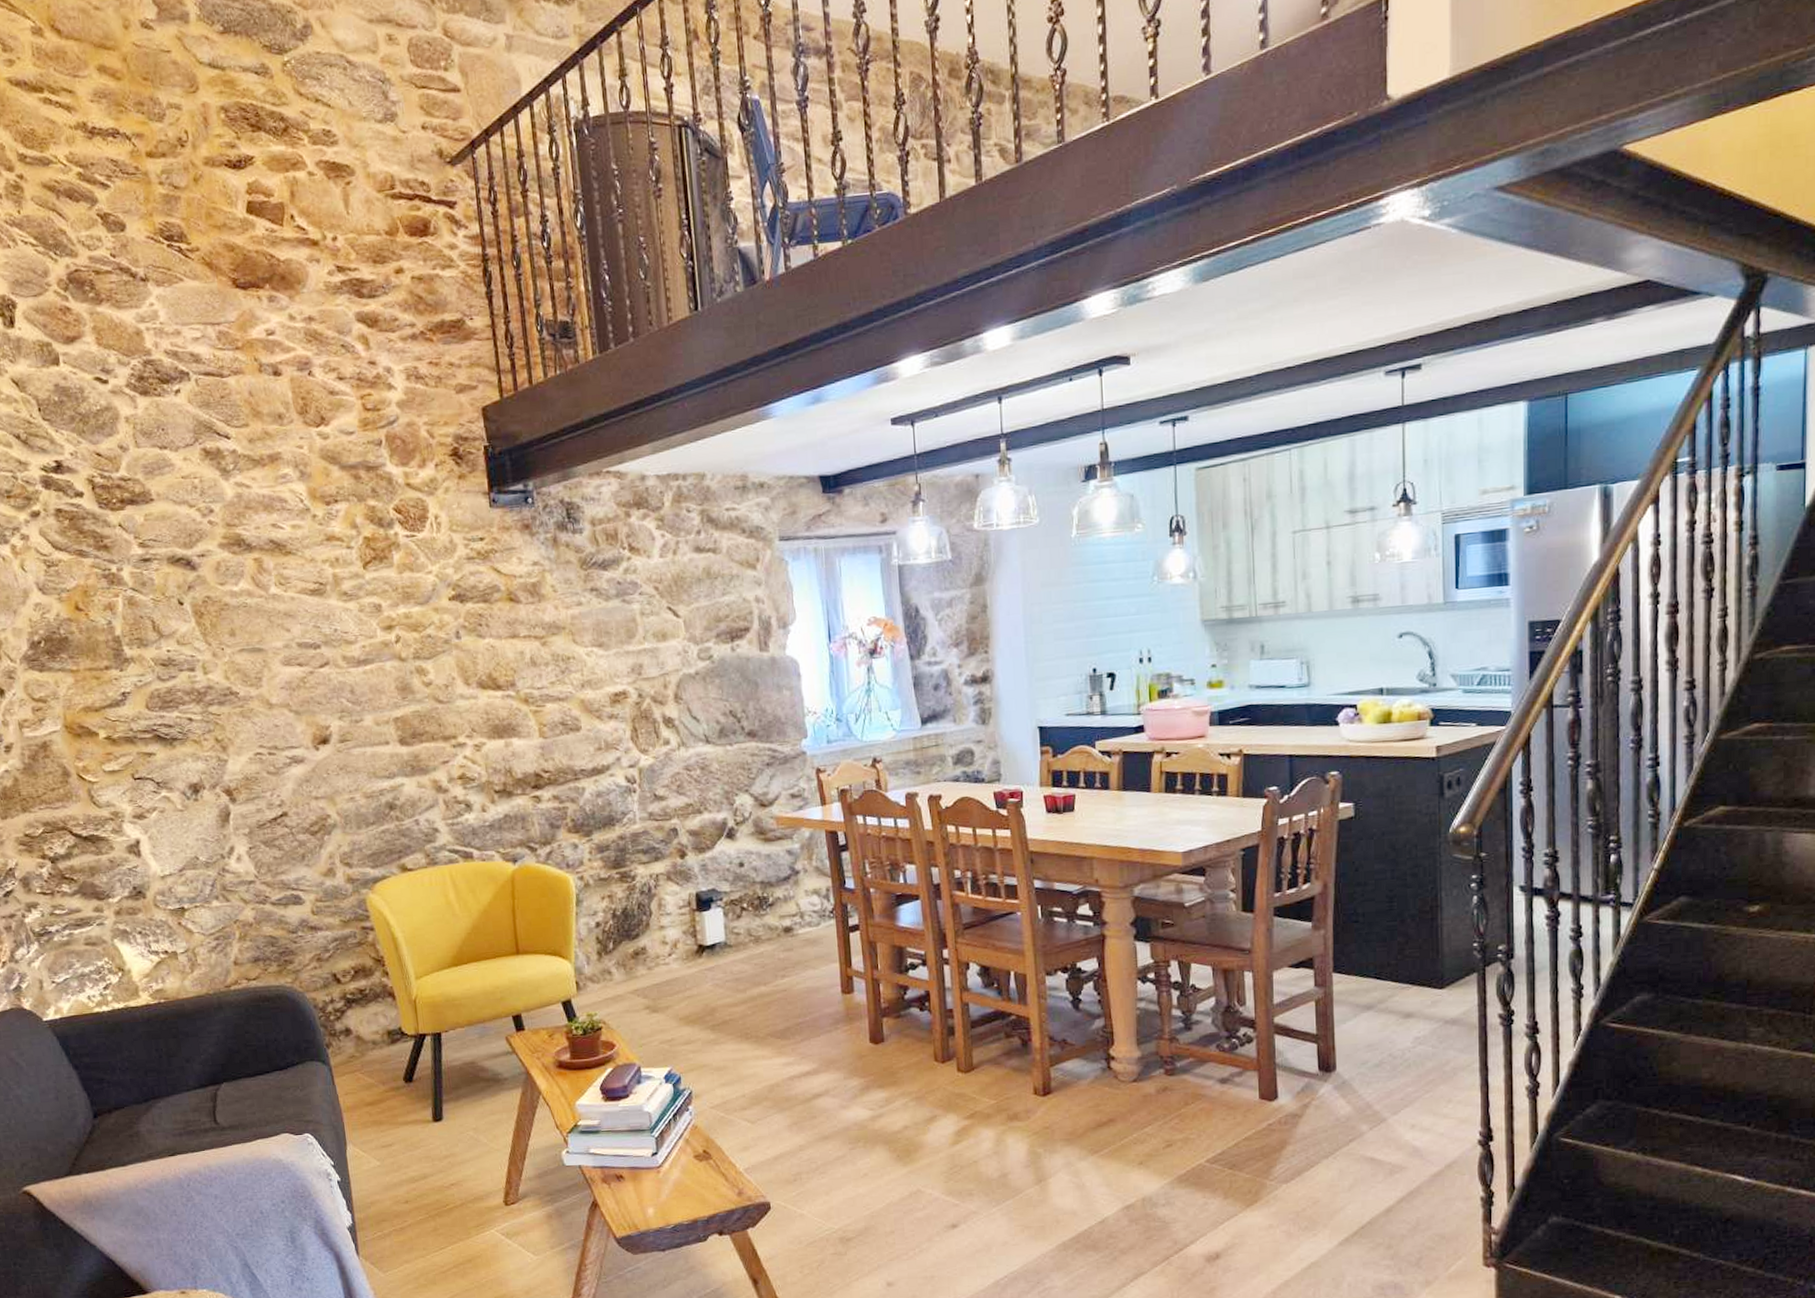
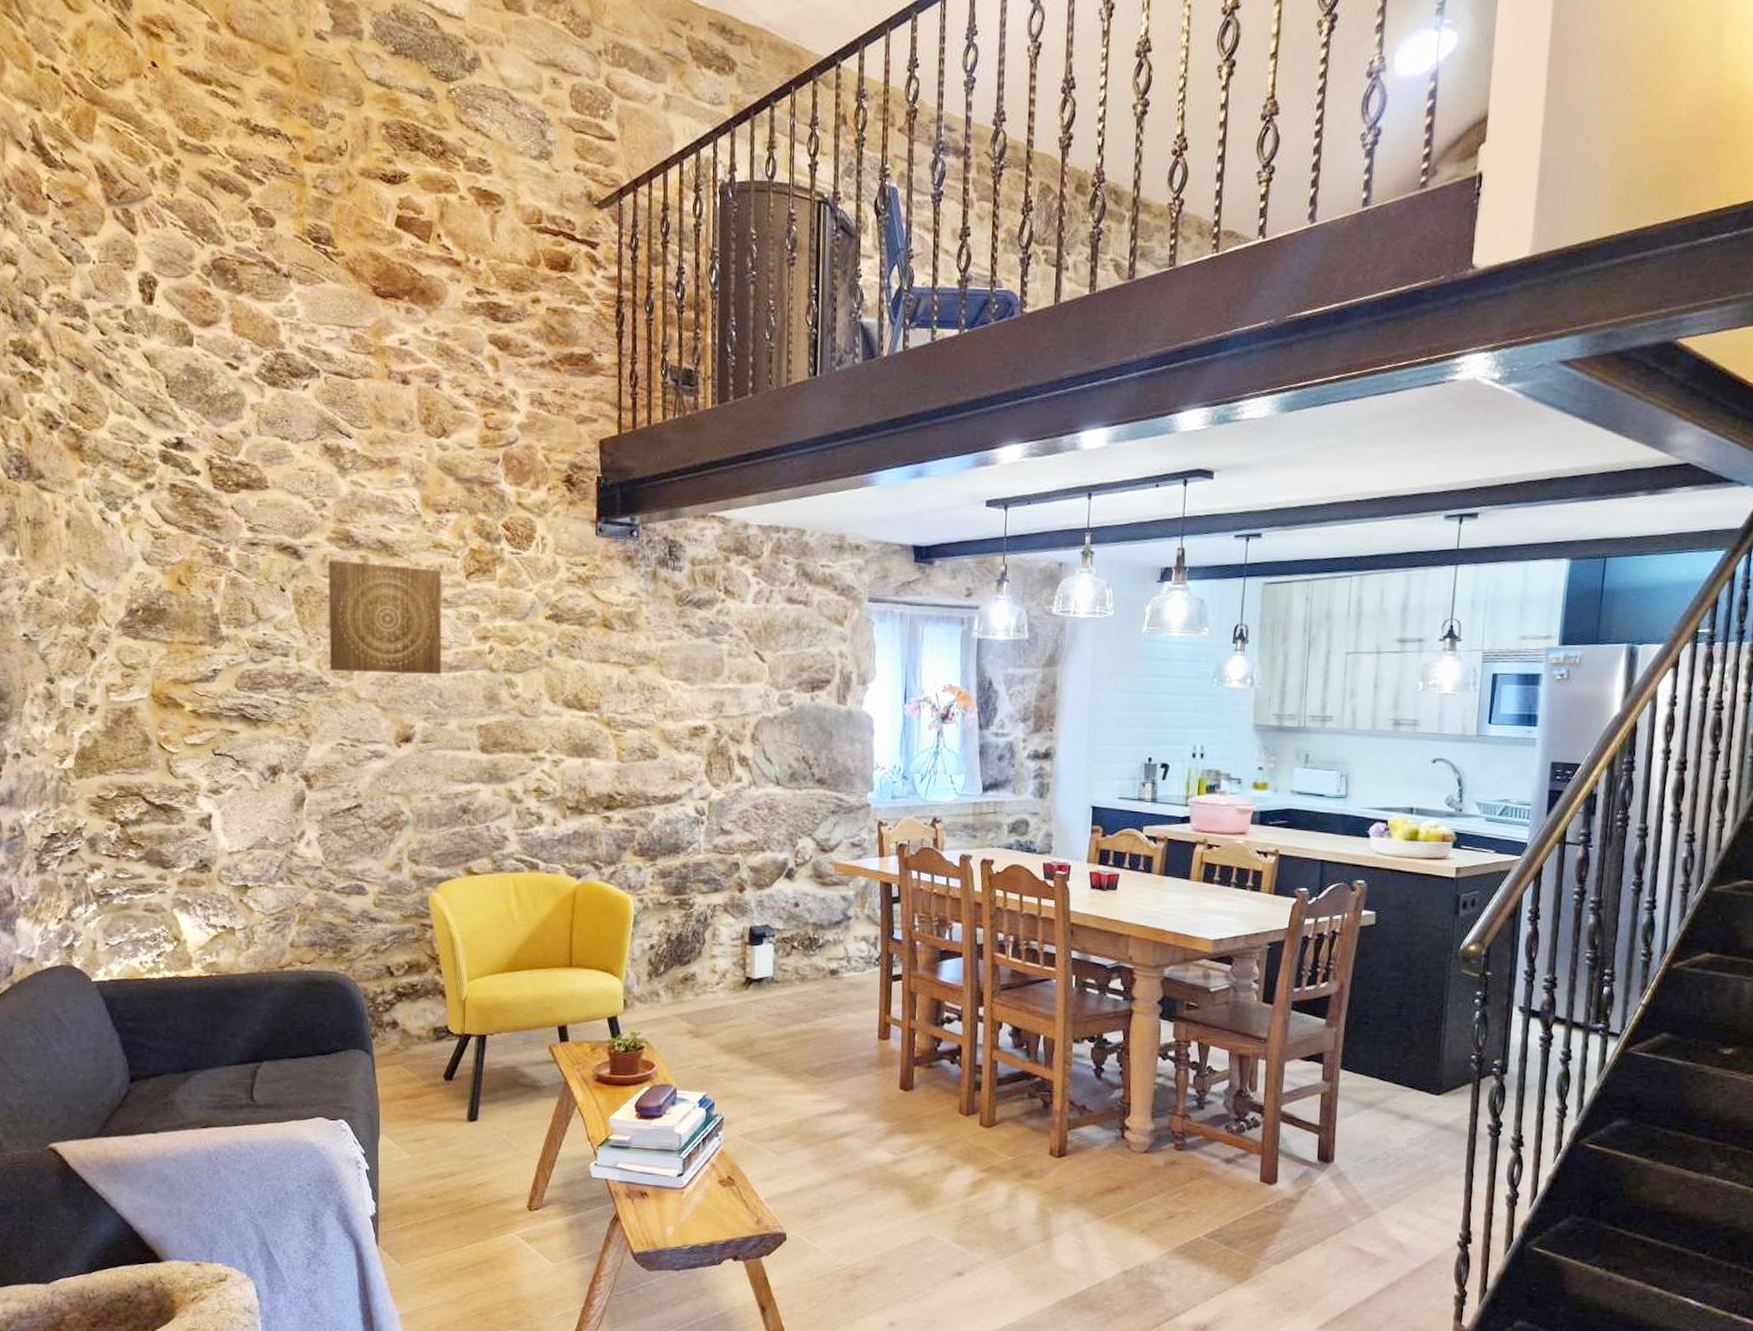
wall art: none [223,563,351,679] -> present [329,560,442,674]

